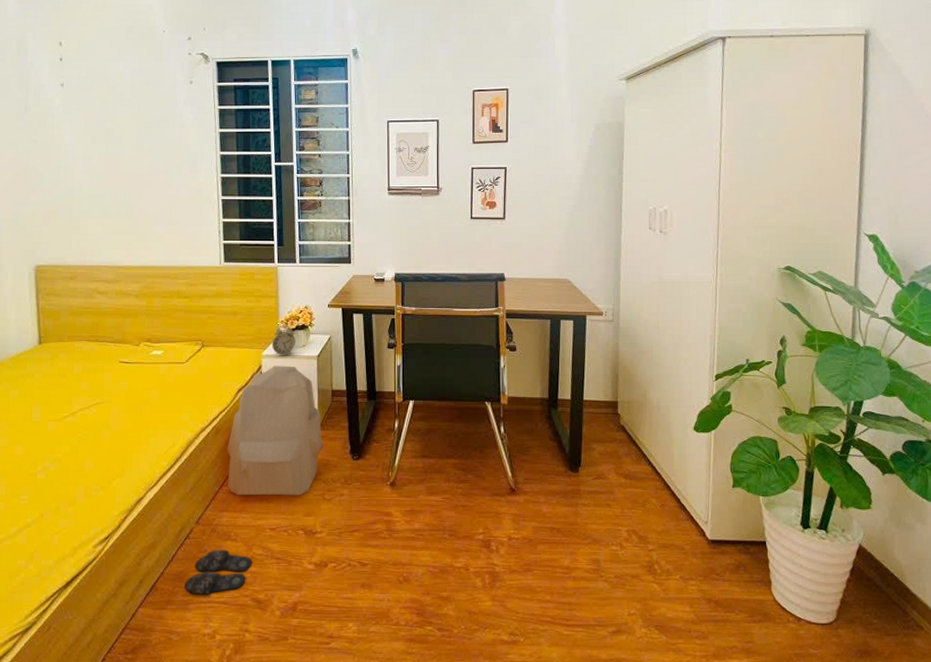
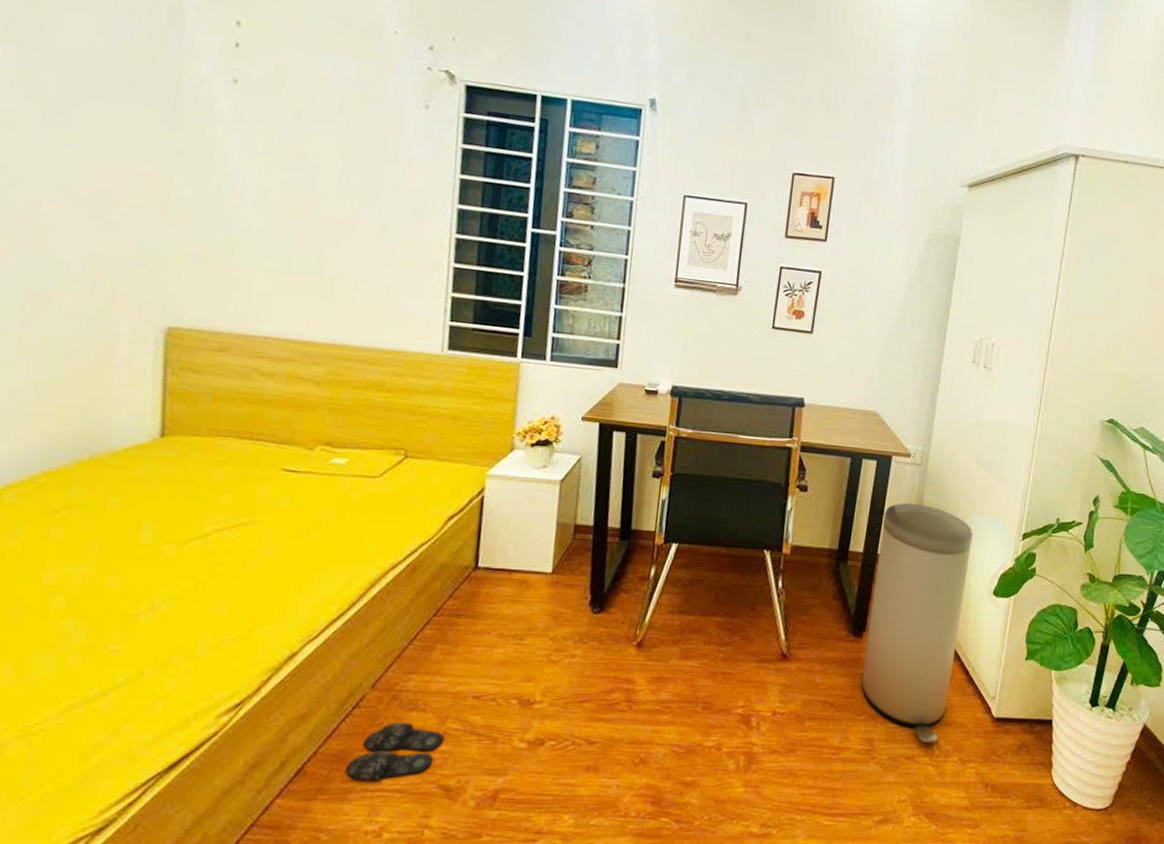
backpack: present [227,366,324,496] -> none [420,489,557,656]
alarm clock: present [272,325,296,355] -> none [501,438,535,477]
pedal bin: none [582,354,669,564] -> present [860,502,973,744]

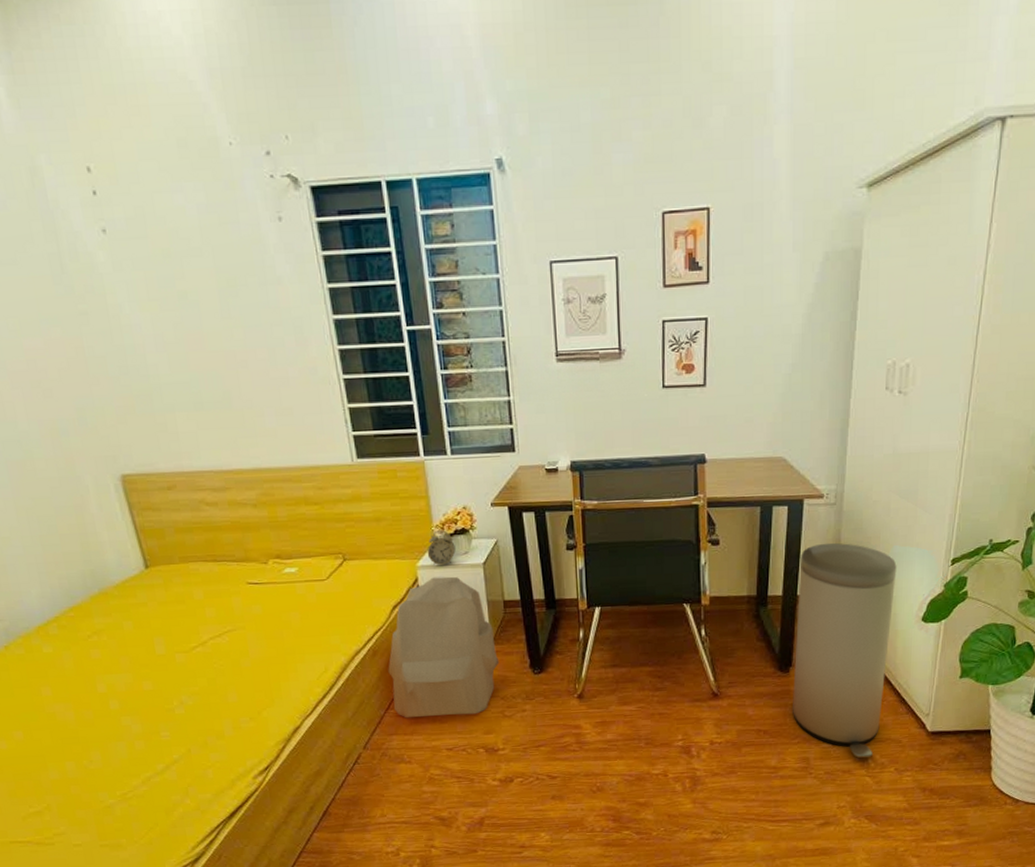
slippers: present [345,722,445,781] -> none [360,772,431,817]
backpack: none [420,489,557,656] -> present [388,576,500,718]
alarm clock: none [501,438,535,477] -> present [427,530,456,565]

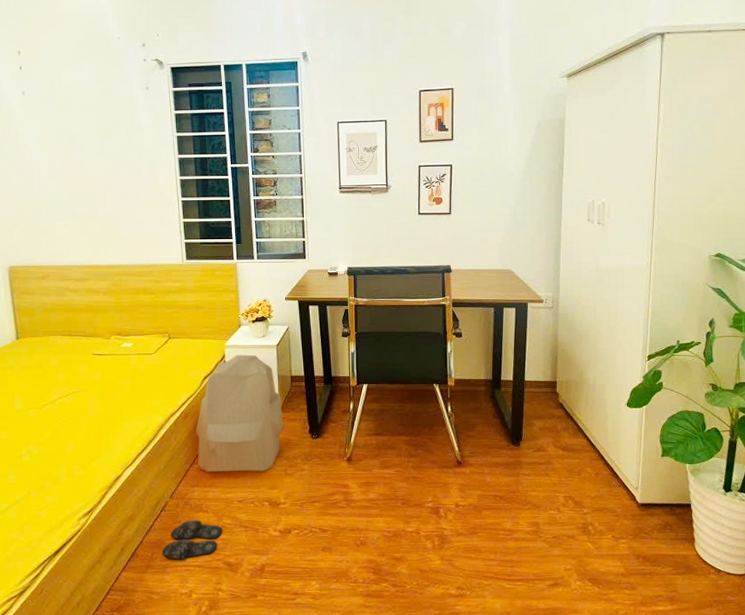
slippers: none [360,772,431,817] -> present [162,520,223,560]
alarm clock: present [427,530,456,565] -> none [234,317,256,345]
pedal bin: present [791,543,897,759] -> none [523,338,604,526]

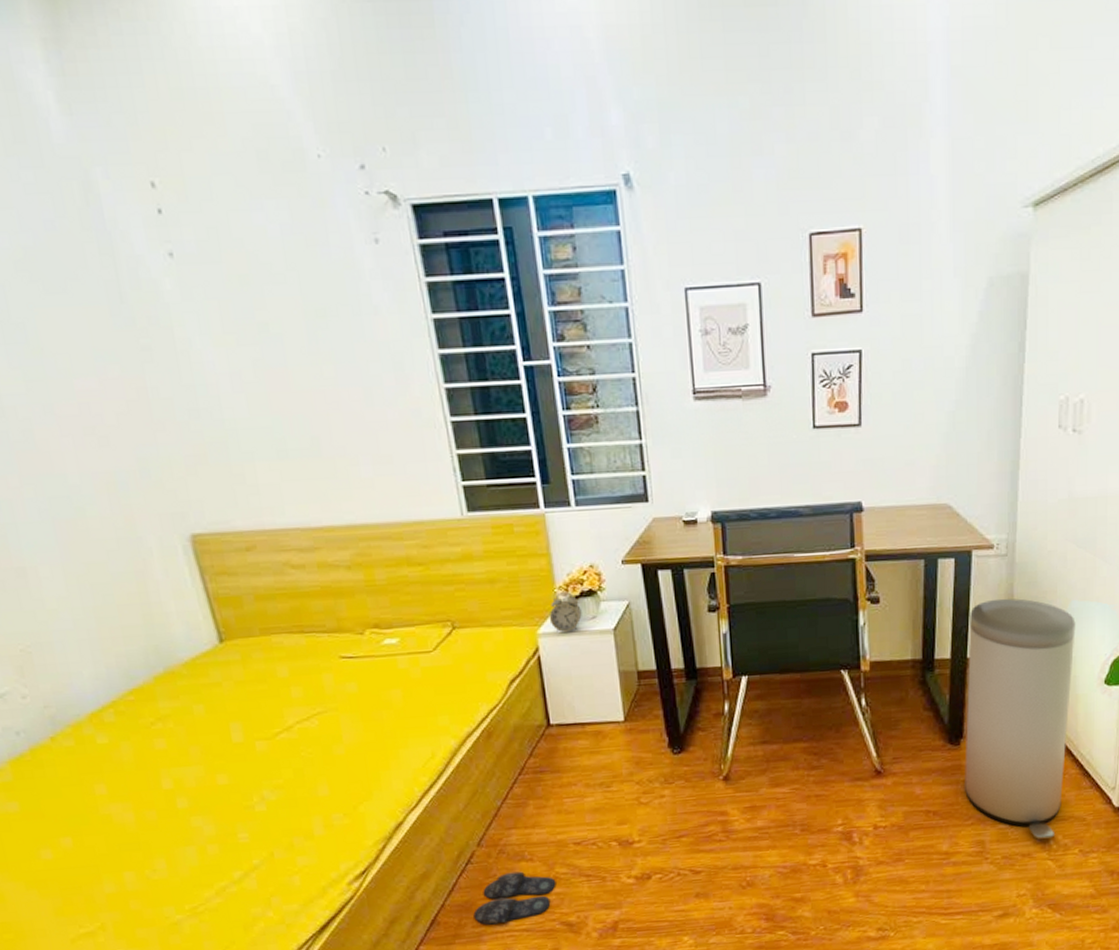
backpack: present [196,354,285,473] -> none [505,644,634,809]
alarm clock: none [234,317,256,345] -> present [549,592,582,632]
pedal bin: none [523,338,604,526] -> present [963,598,1076,840]

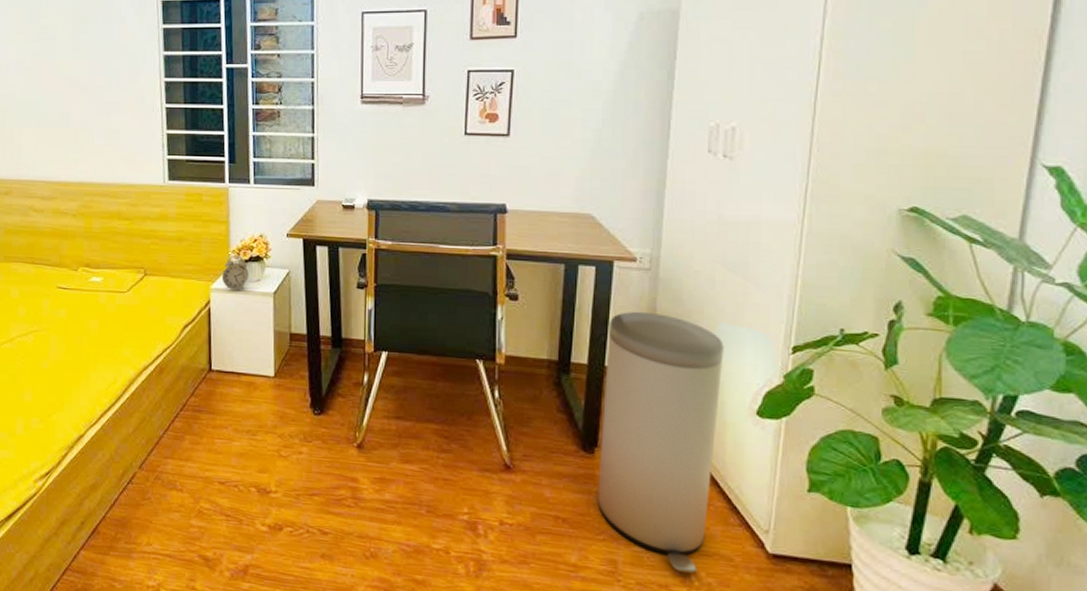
slippers: present [473,871,556,925] -> none [128,498,200,545]

